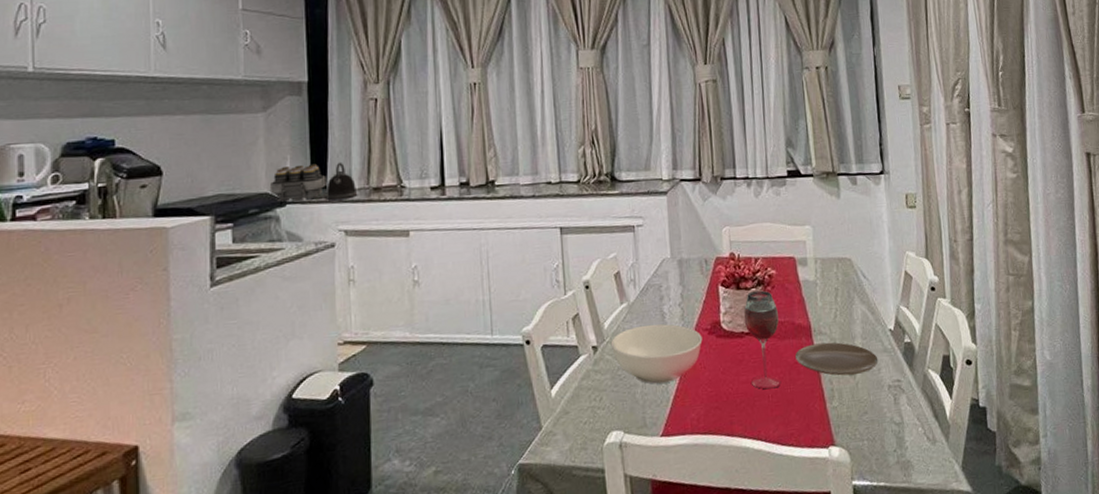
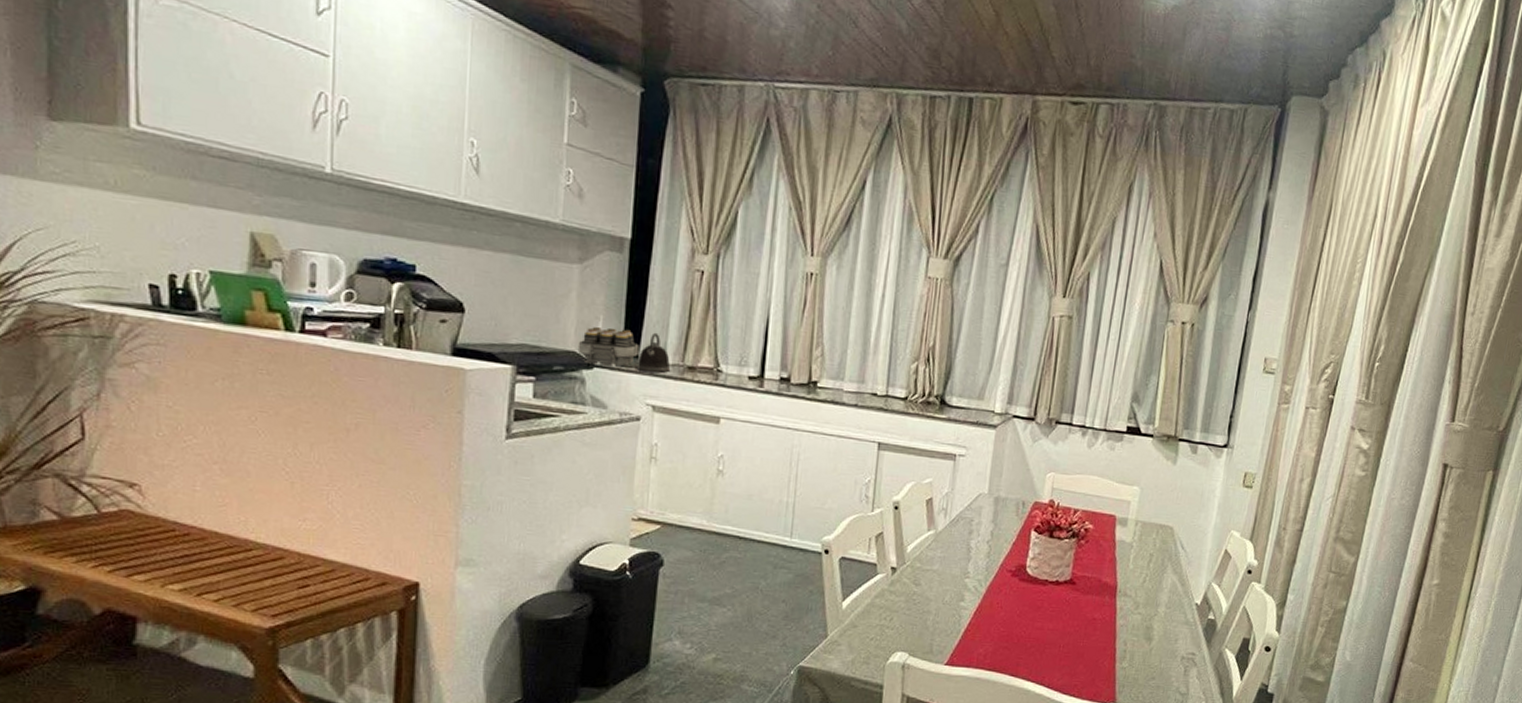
bowl: present [610,323,703,384] -> none [910,555,1005,615]
wineglass: present [743,290,781,390] -> none [1045,542,1087,640]
plate: present [795,342,879,376] -> none [1095,604,1178,641]

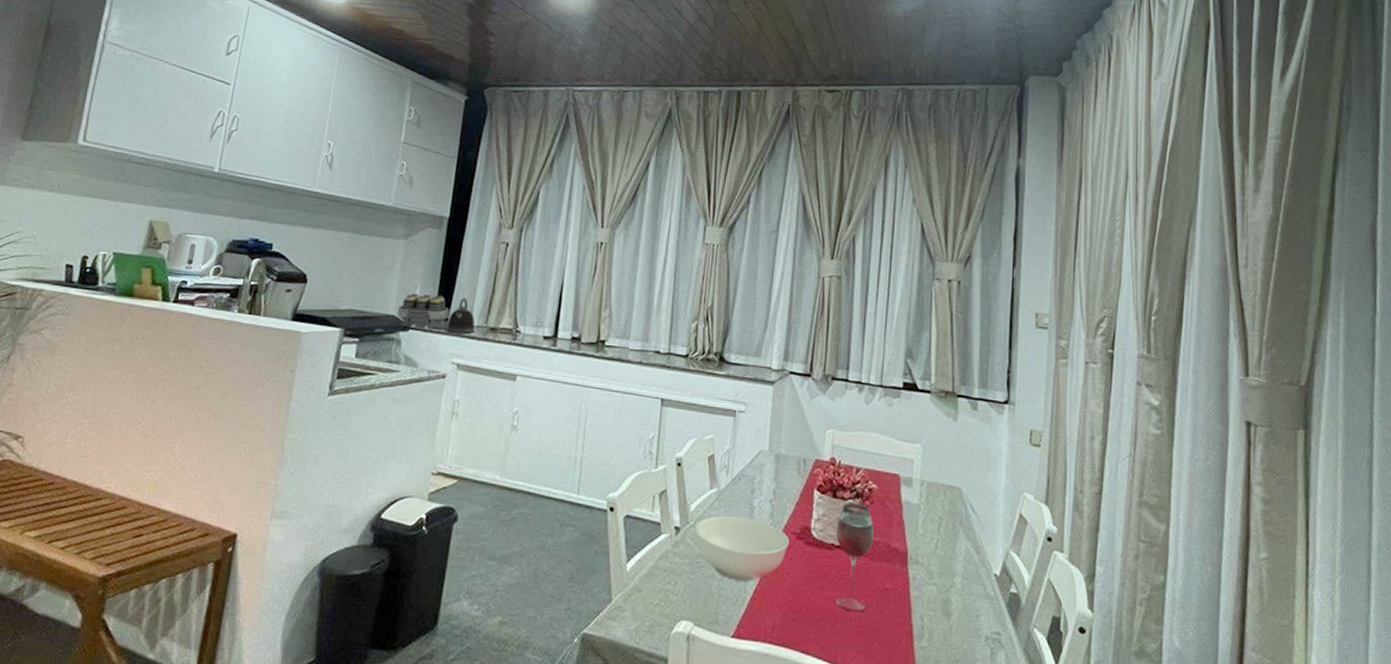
bowl: none [910,555,1005,615] -> present [694,515,790,582]
wineglass: none [1045,542,1087,640] -> present [835,502,874,612]

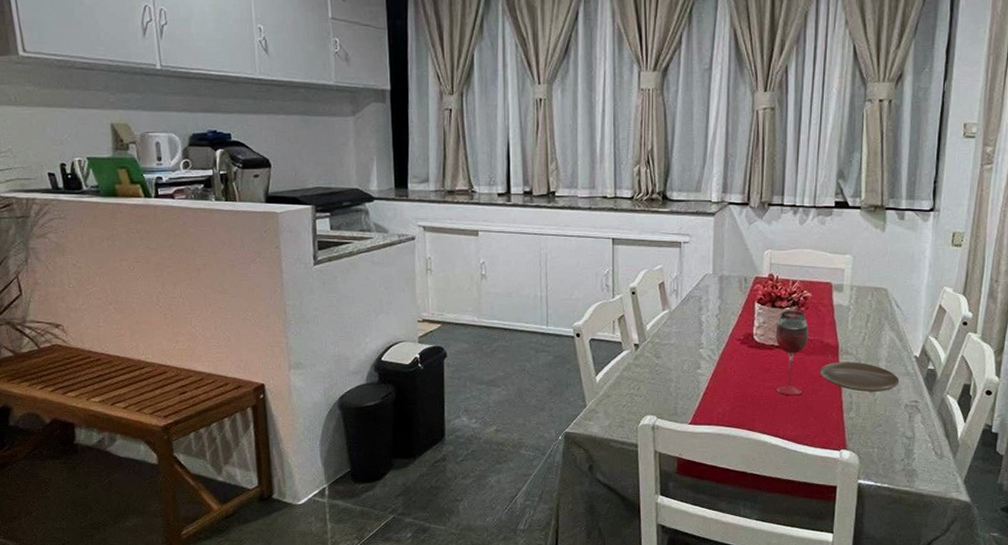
spice rack: present [397,294,450,329] -> none [359,165,407,198]
kettle: present [445,297,476,335] -> none [407,165,434,200]
bowl: present [694,515,790,582] -> none [651,330,735,381]
plate: none [886,572,978,617] -> present [820,361,900,392]

